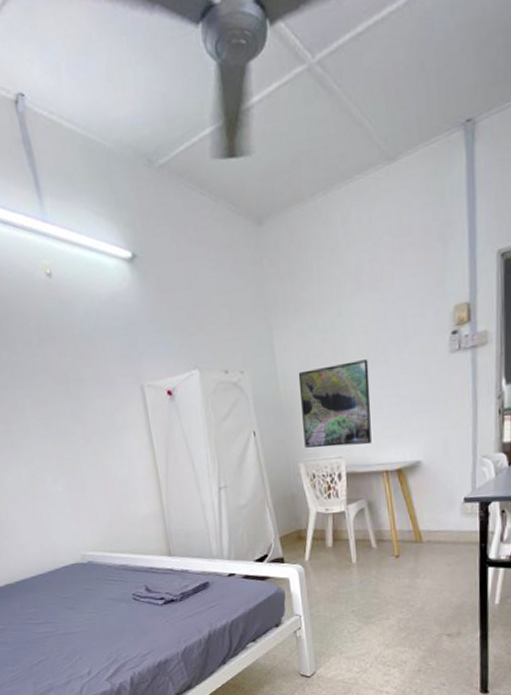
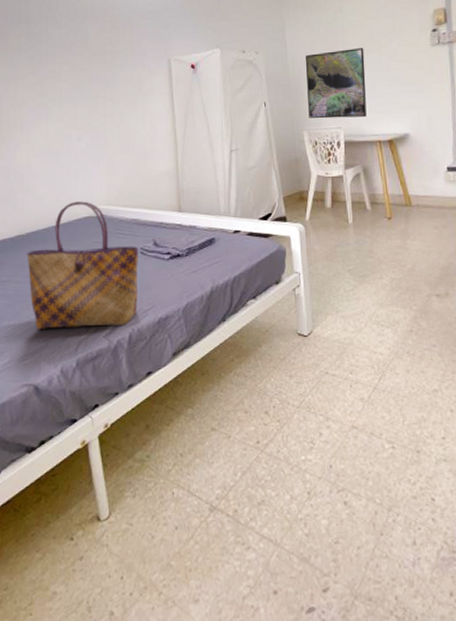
tote bag: none [18,547,137,674] -> present [27,201,139,329]

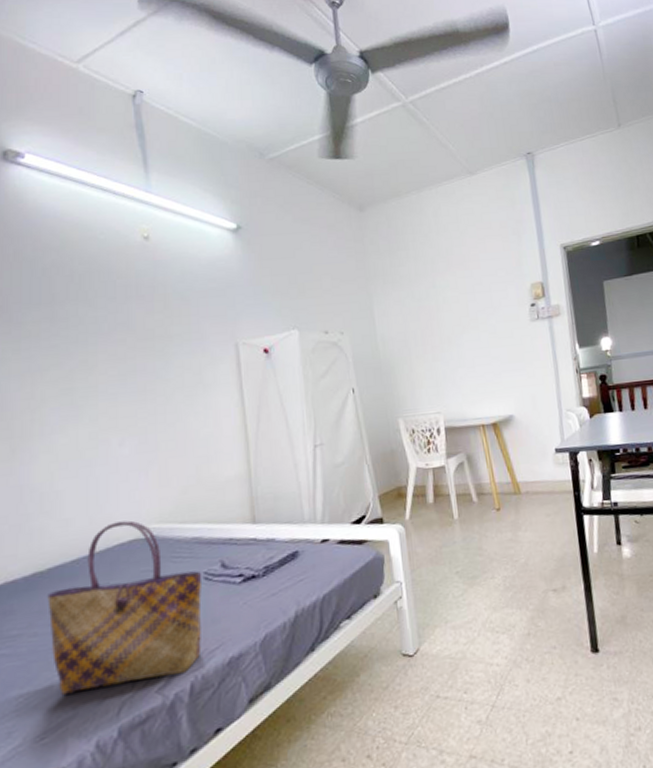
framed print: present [305,48,367,119] -> none [396,325,467,404]

